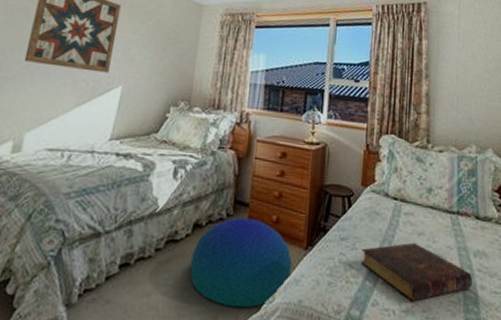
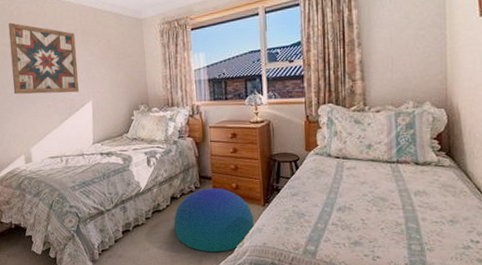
book: present [361,242,472,302] -> none [312,190,414,236]

